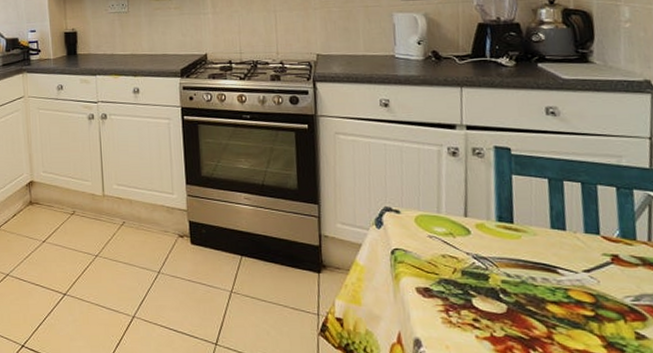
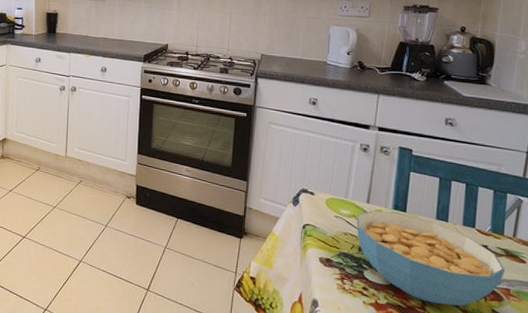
cereal bowl: none [454,224,645,331] -> present [356,210,506,306]

